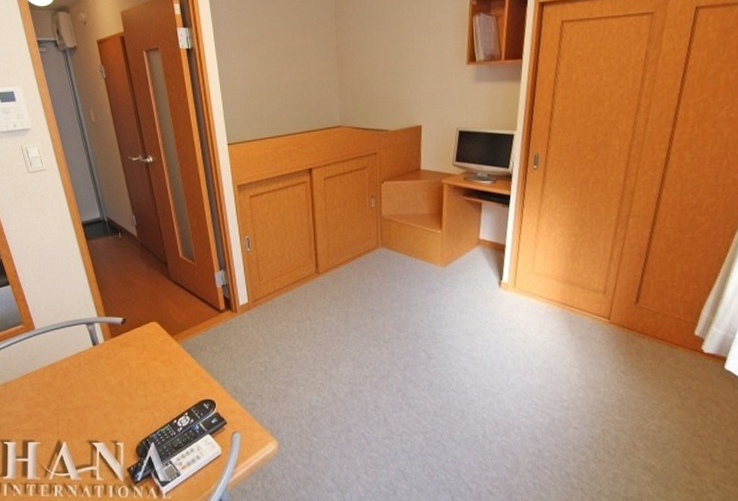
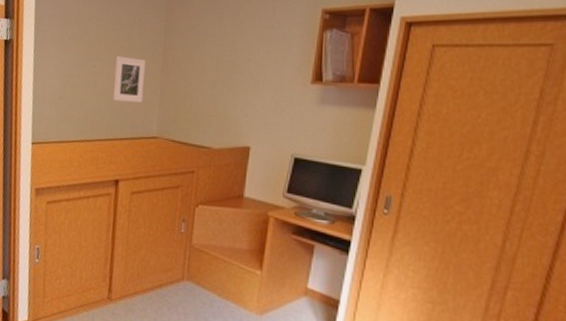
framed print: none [295,55,324,97] -> present [113,56,146,102]

